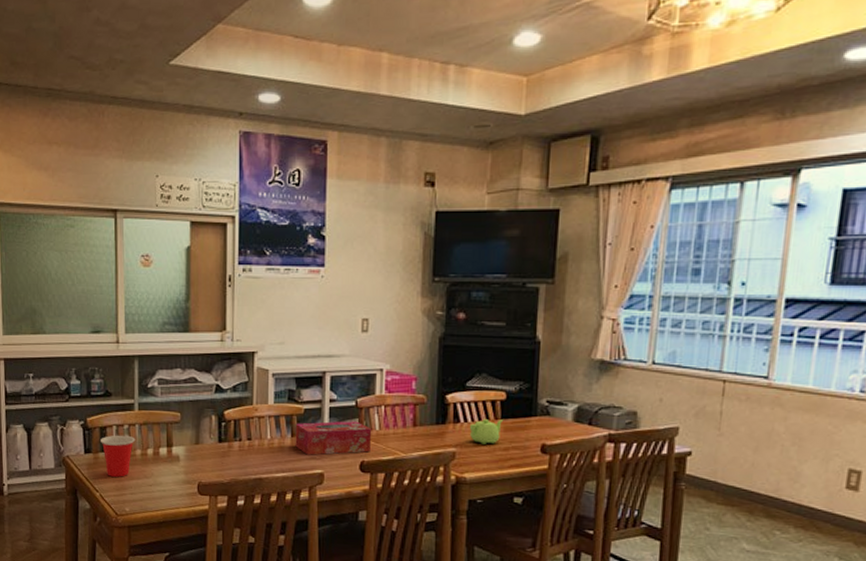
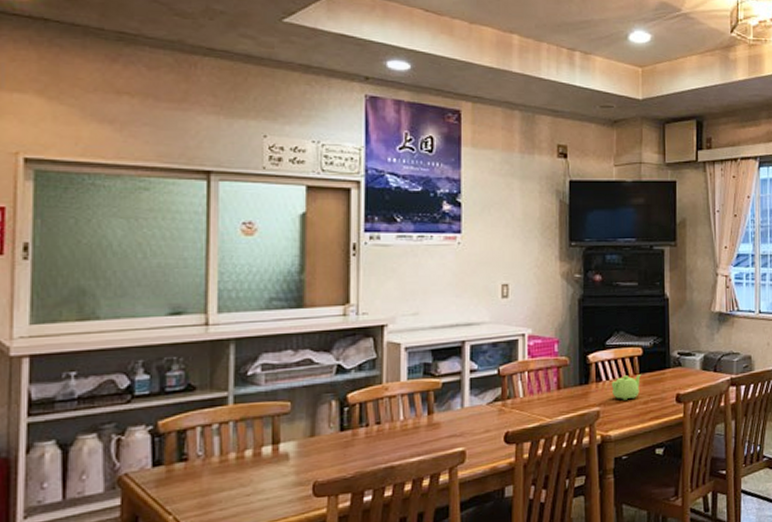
cup: present [99,435,136,477] -> none [176,436,229,492]
tissue box: present [295,421,372,455] -> none [432,390,516,433]

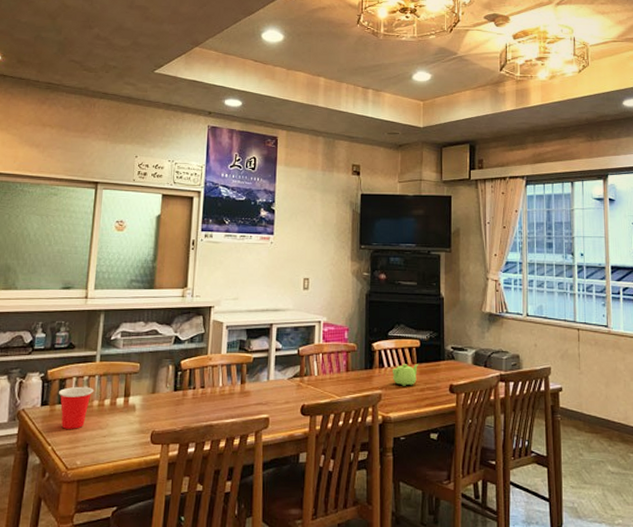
cup: none [176,436,229,492] -> present [58,386,94,429]

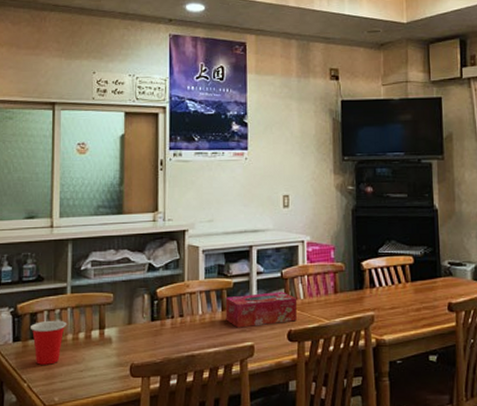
tissue box: none [244,368,312,401] -> present [225,292,297,328]
teapot: present [392,364,419,386] -> none [384,282,414,306]

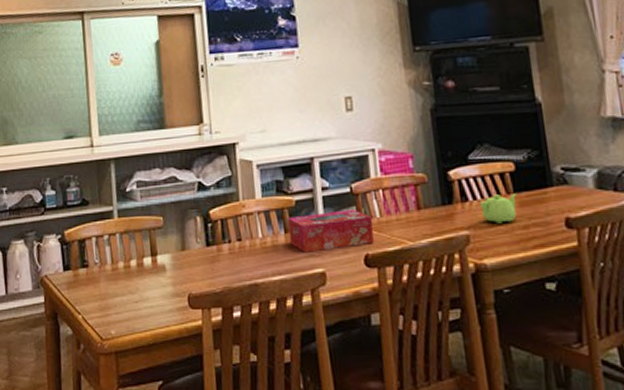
cup: present [29,320,67,365] -> none [79,246,117,295]
teapot: none [384,282,414,306] -> present [479,194,517,224]

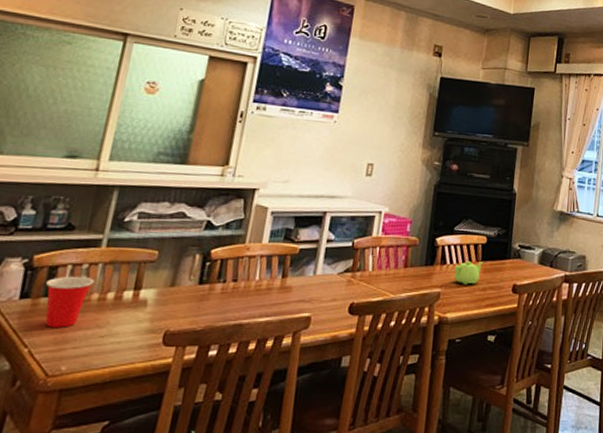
cup: none [79,246,117,295] -> present [45,276,95,328]
tissue box: present [287,209,374,253] -> none [284,261,365,298]

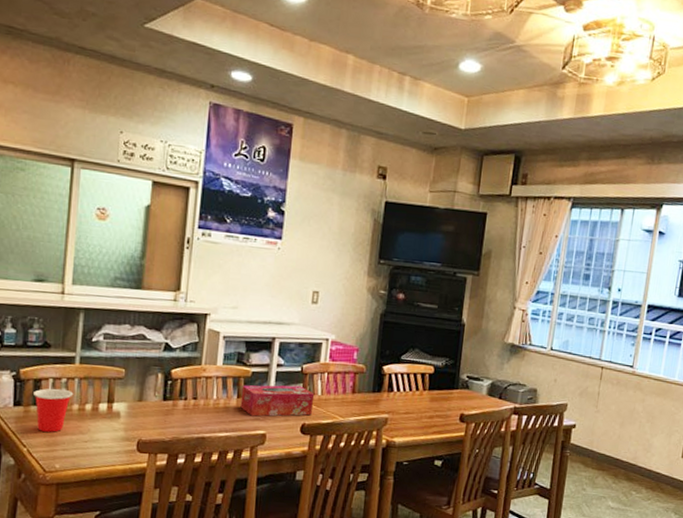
tissue box: none [284,261,365,298] -> present [240,385,315,417]
teapot: present [454,261,484,285] -> none [401,389,431,412]

